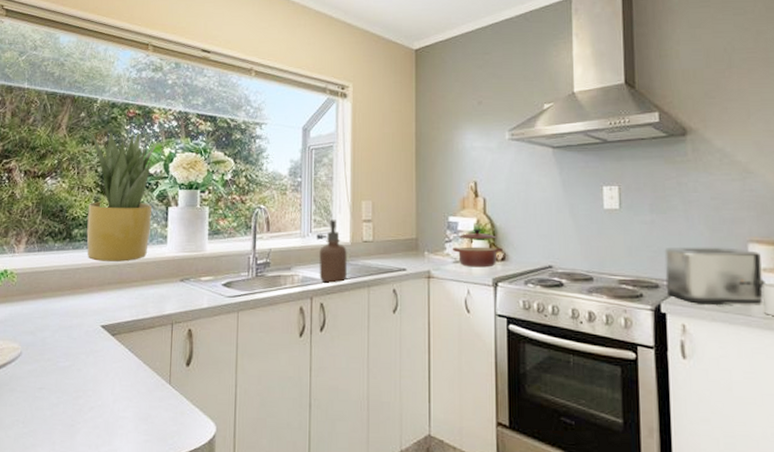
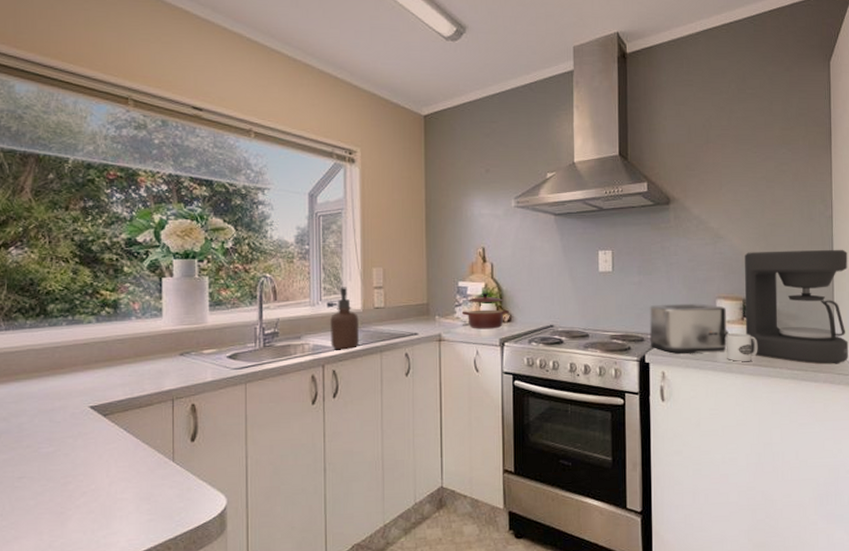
planter: present [86,128,162,262] -> none [61,192,150,338]

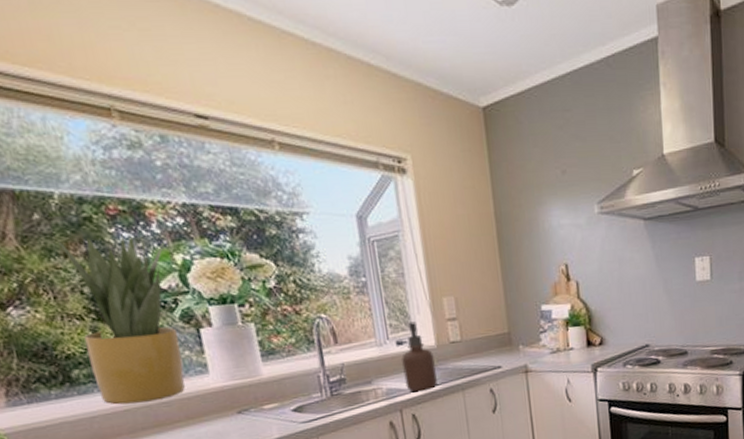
planter: none [61,192,150,338] -> present [54,234,185,404]
saucepan: present [461,292,509,329] -> none [547,314,600,357]

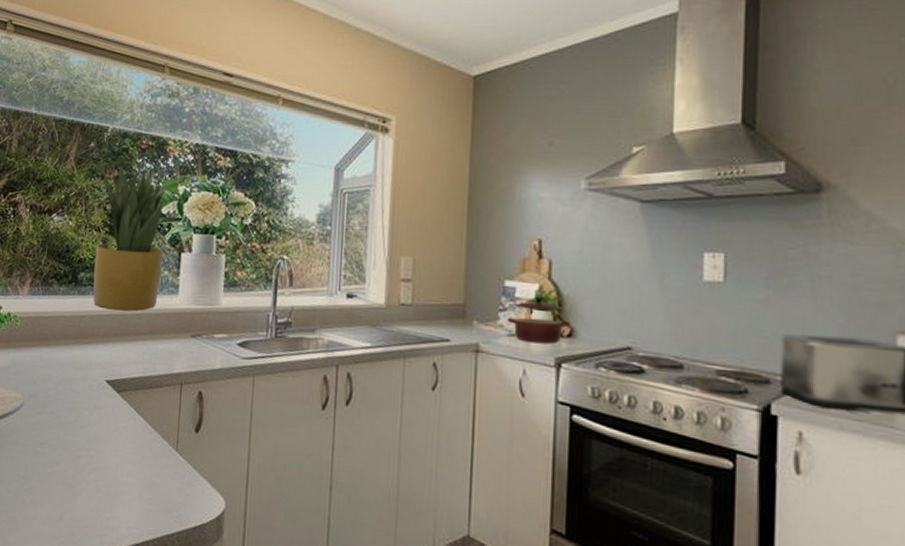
soap dispenser: present [402,321,438,393] -> none [347,276,381,352]
saucepan: none [547,314,600,357] -> present [506,296,570,345]

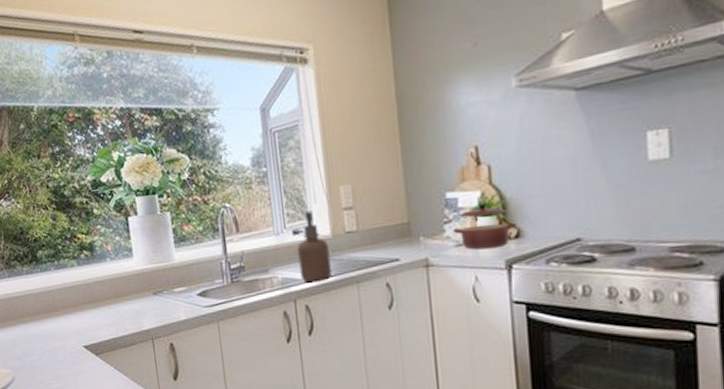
planter: present [93,160,177,311] -> none [32,137,115,281]
soap dispenser: none [347,276,381,352] -> present [297,211,332,284]

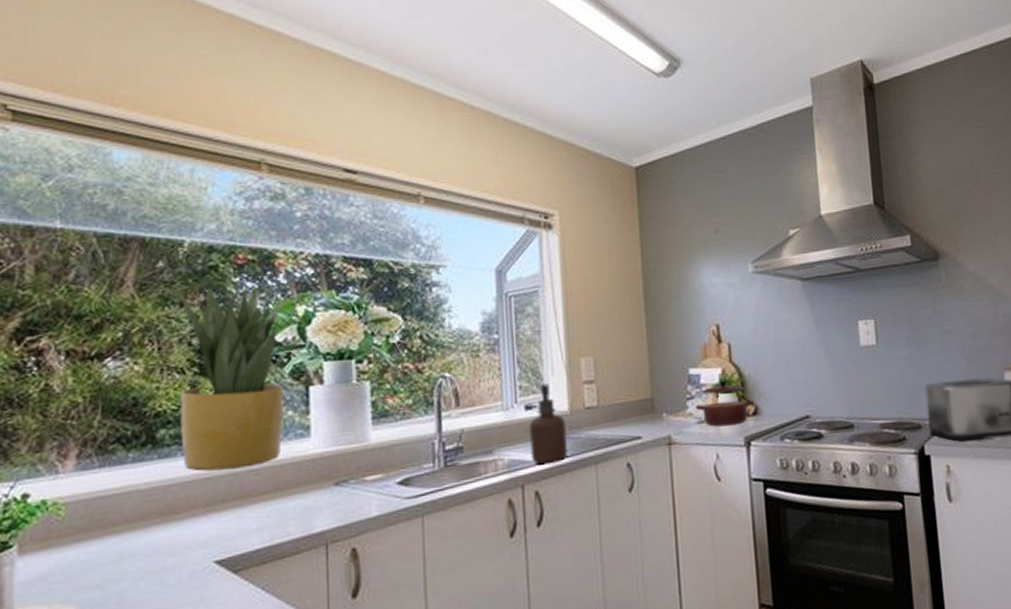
planter: none [32,137,115,281] -> present [174,283,292,471]

